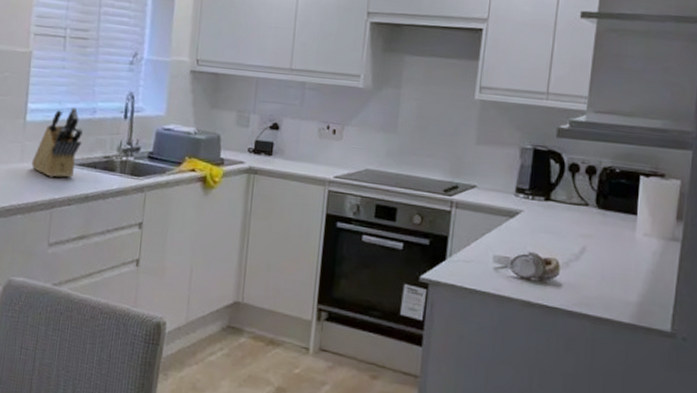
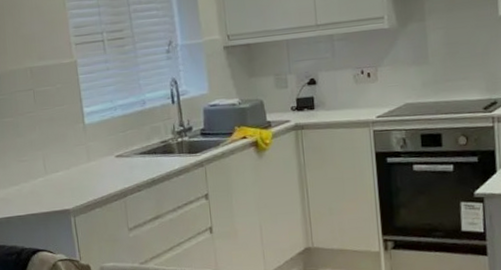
knife block: present [32,107,83,178] -> none [98,102,139,170]

